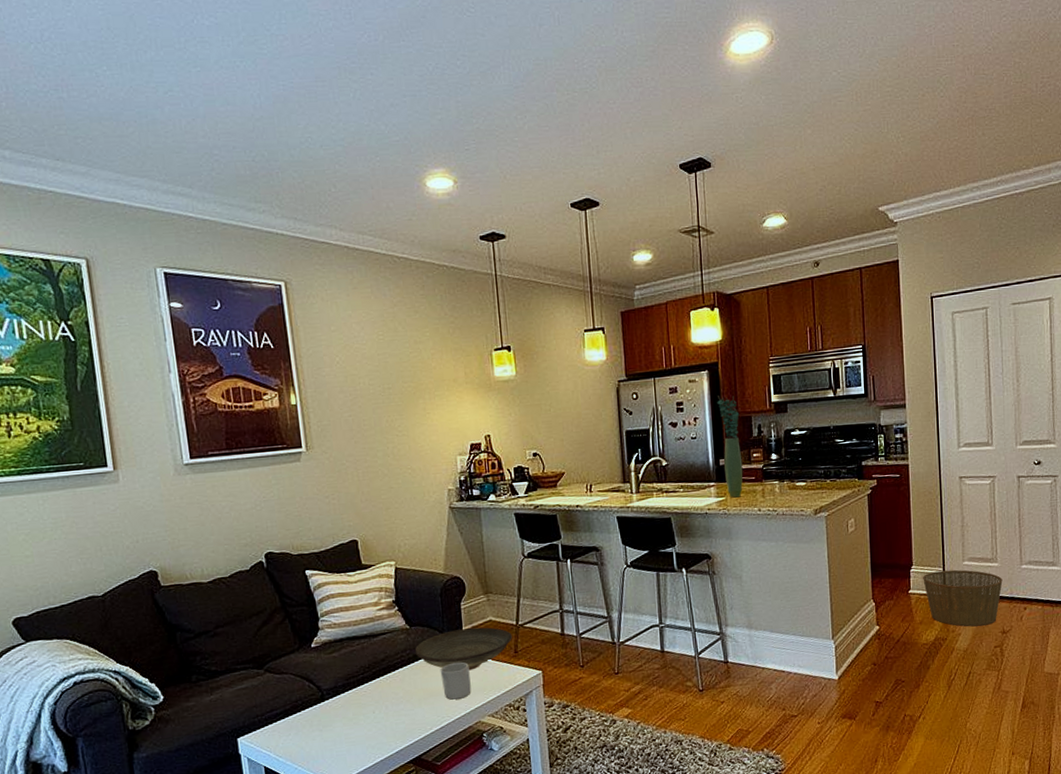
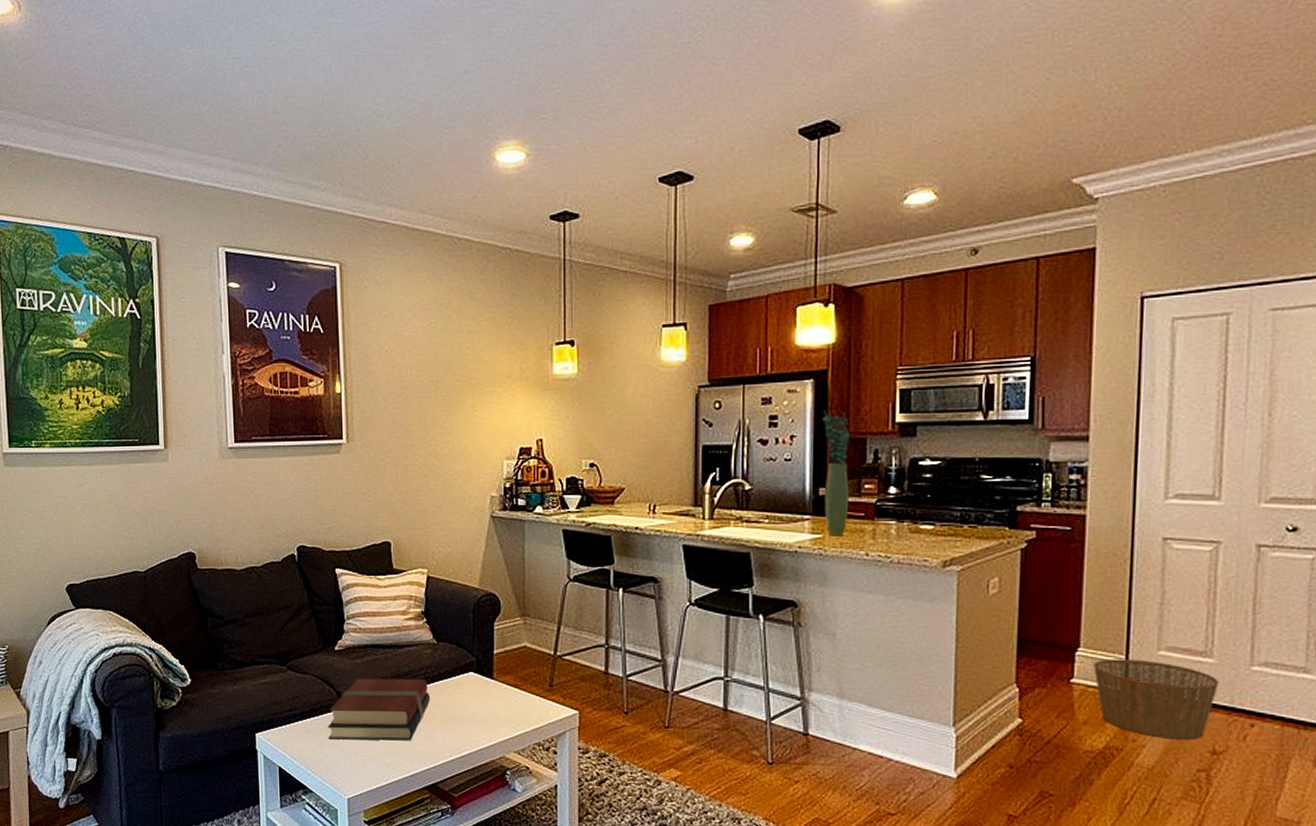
books: none [310,662,409,732] -> present [328,678,431,741]
decorative bowl: present [414,627,512,671] -> none [440,652,548,699]
mug: present [440,661,471,700] -> none [465,687,498,728]

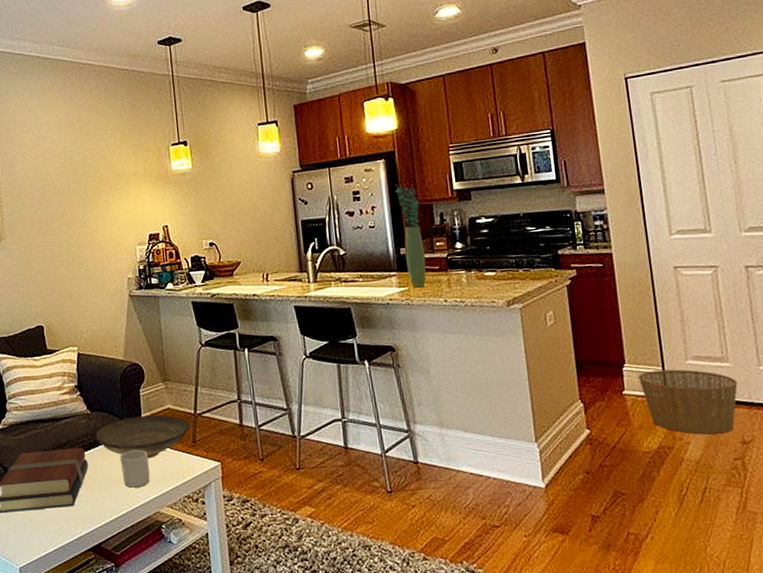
decorative bowl: none [440,652,548,699] -> present [95,415,190,459]
mug: none [465,687,498,728] -> present [119,449,150,488]

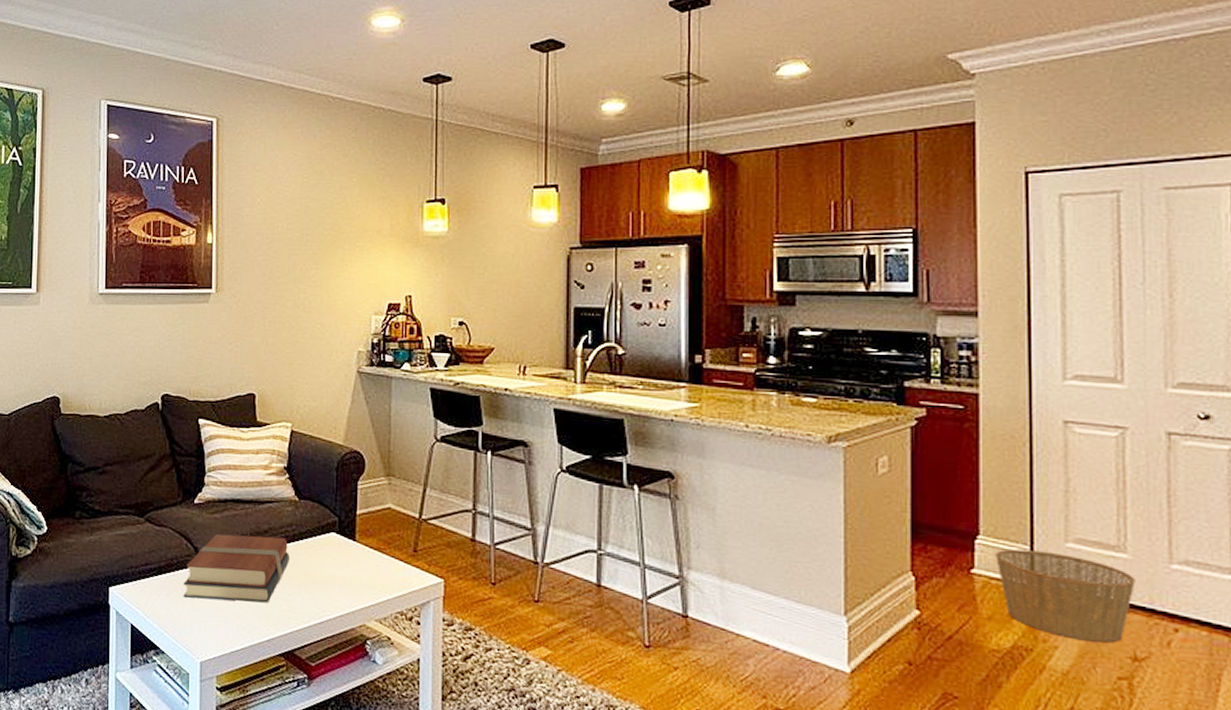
decorative bowl: present [95,415,190,459] -> none [301,511,413,563]
mug: present [119,449,150,488] -> none [326,549,359,594]
vase: present [395,184,427,288] -> none [697,276,727,406]

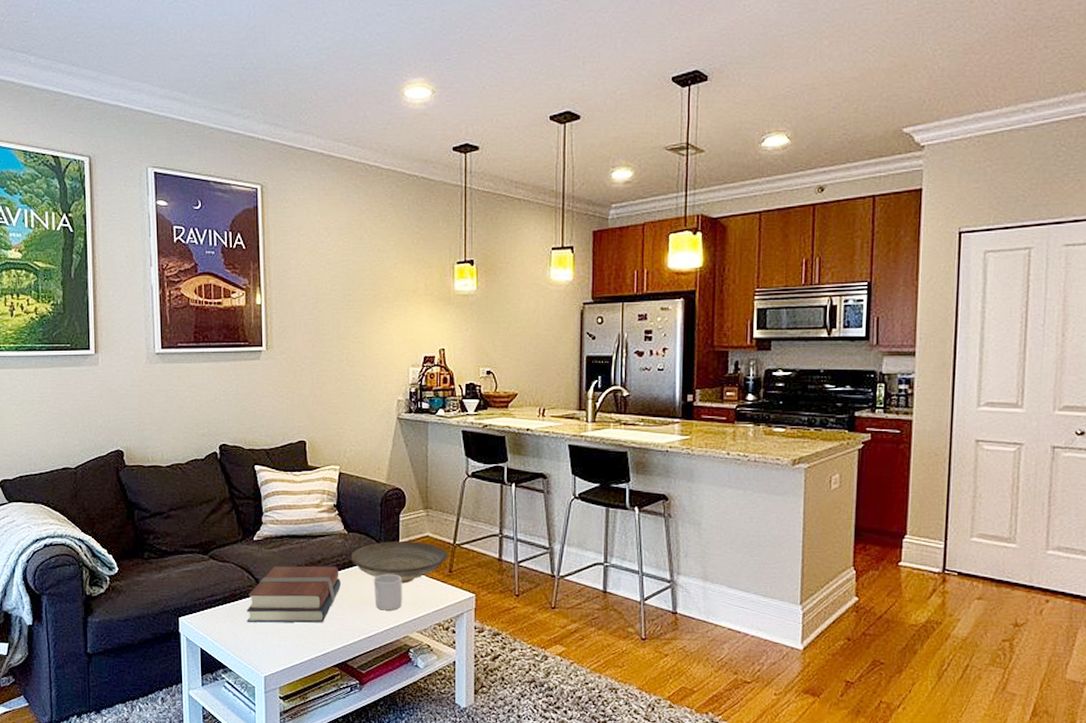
decorative bowl: none [301,511,413,563] -> present [350,541,448,584]
mug: none [326,549,359,594] -> present [373,573,402,611]
basket: present [996,548,1136,643] -> none [918,544,1021,614]

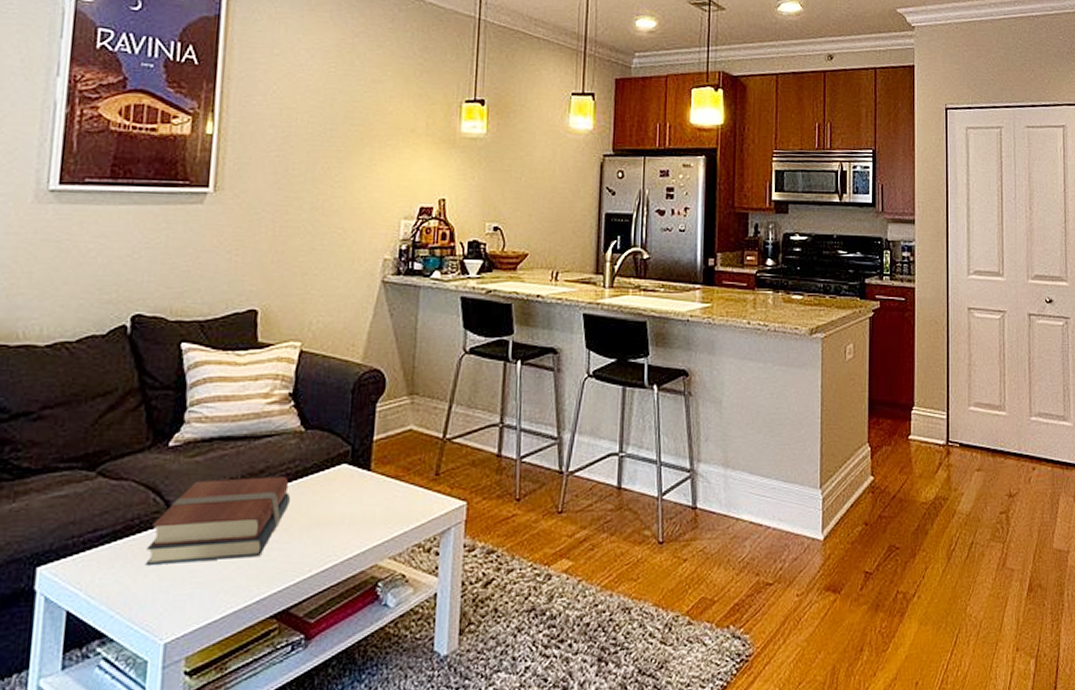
decorative bowl: present [350,541,448,584] -> none [306,438,435,494]
mug: present [373,573,402,611] -> none [334,481,374,533]

